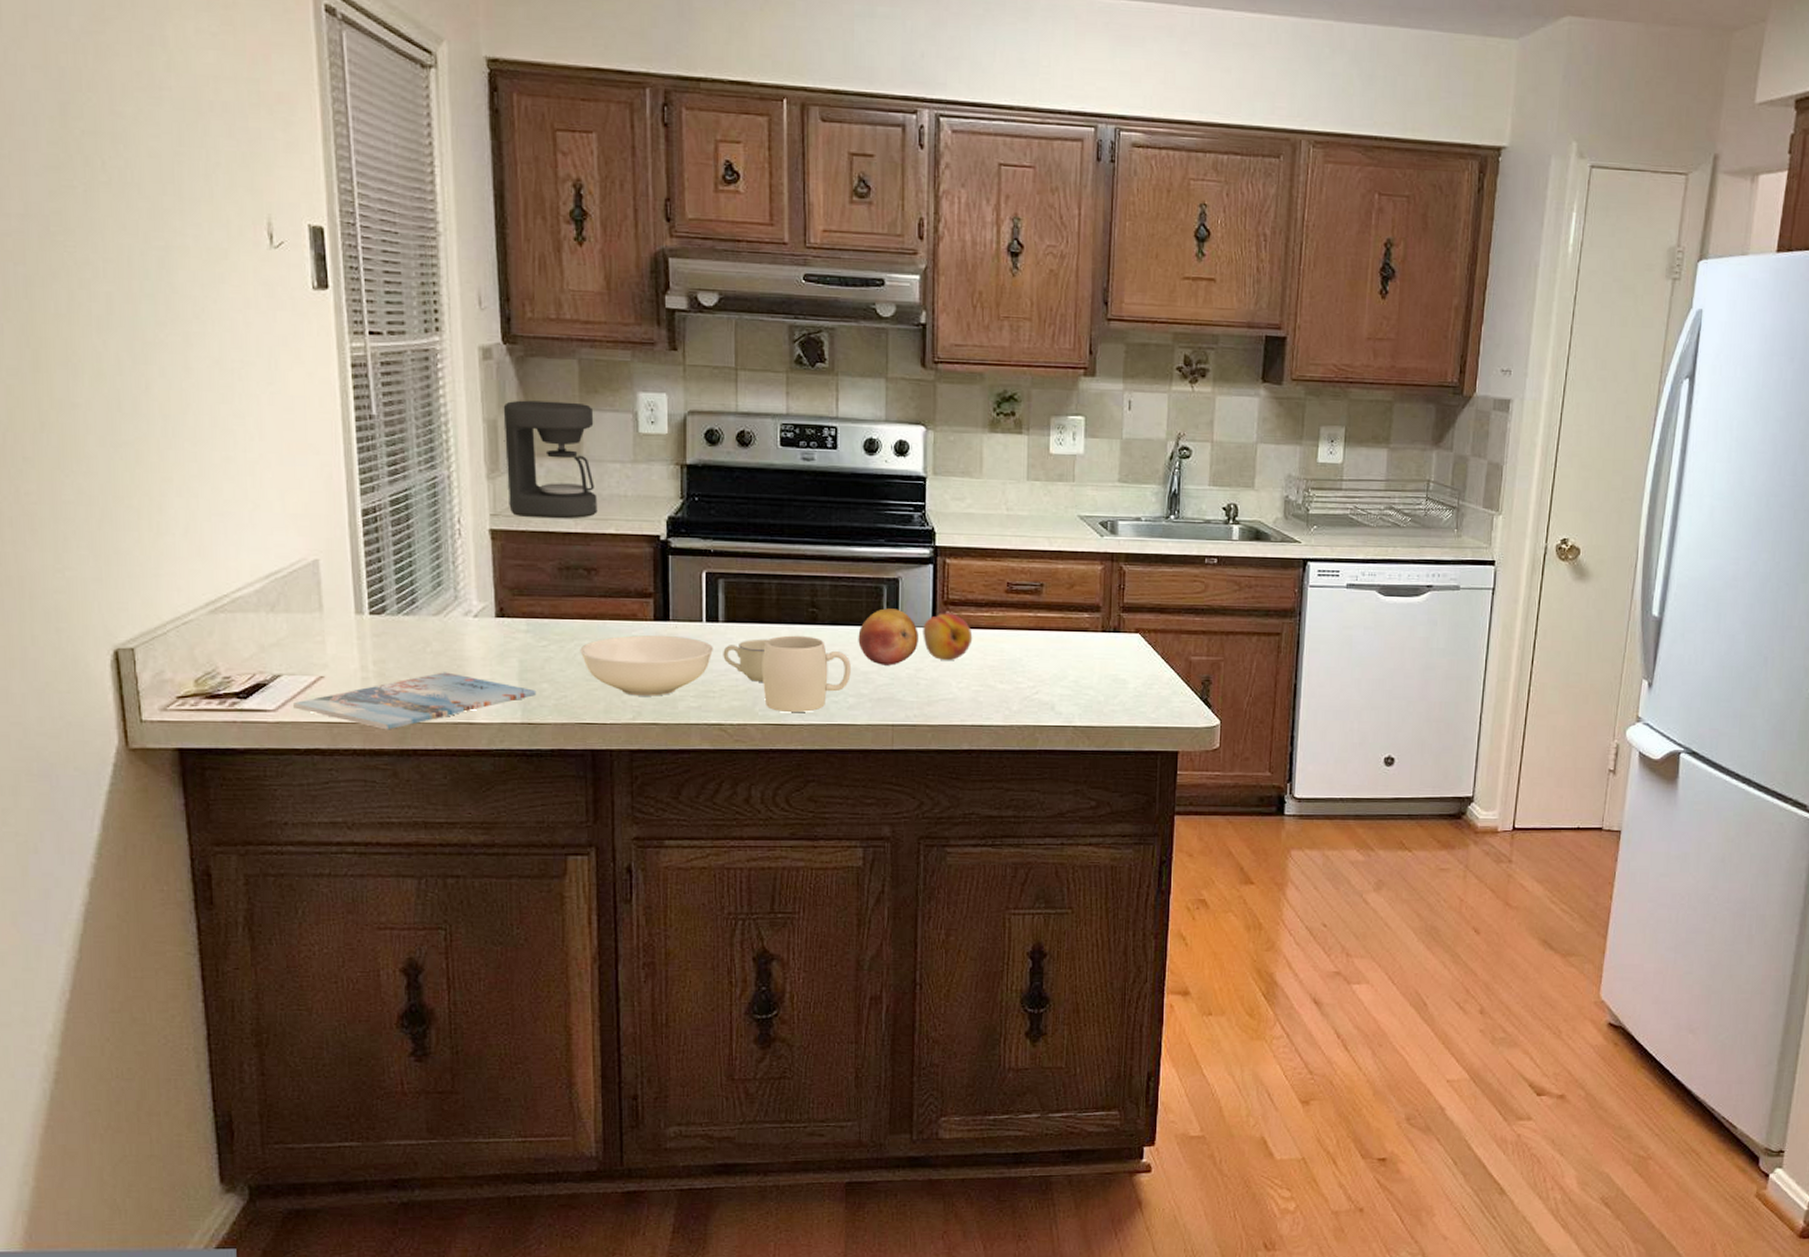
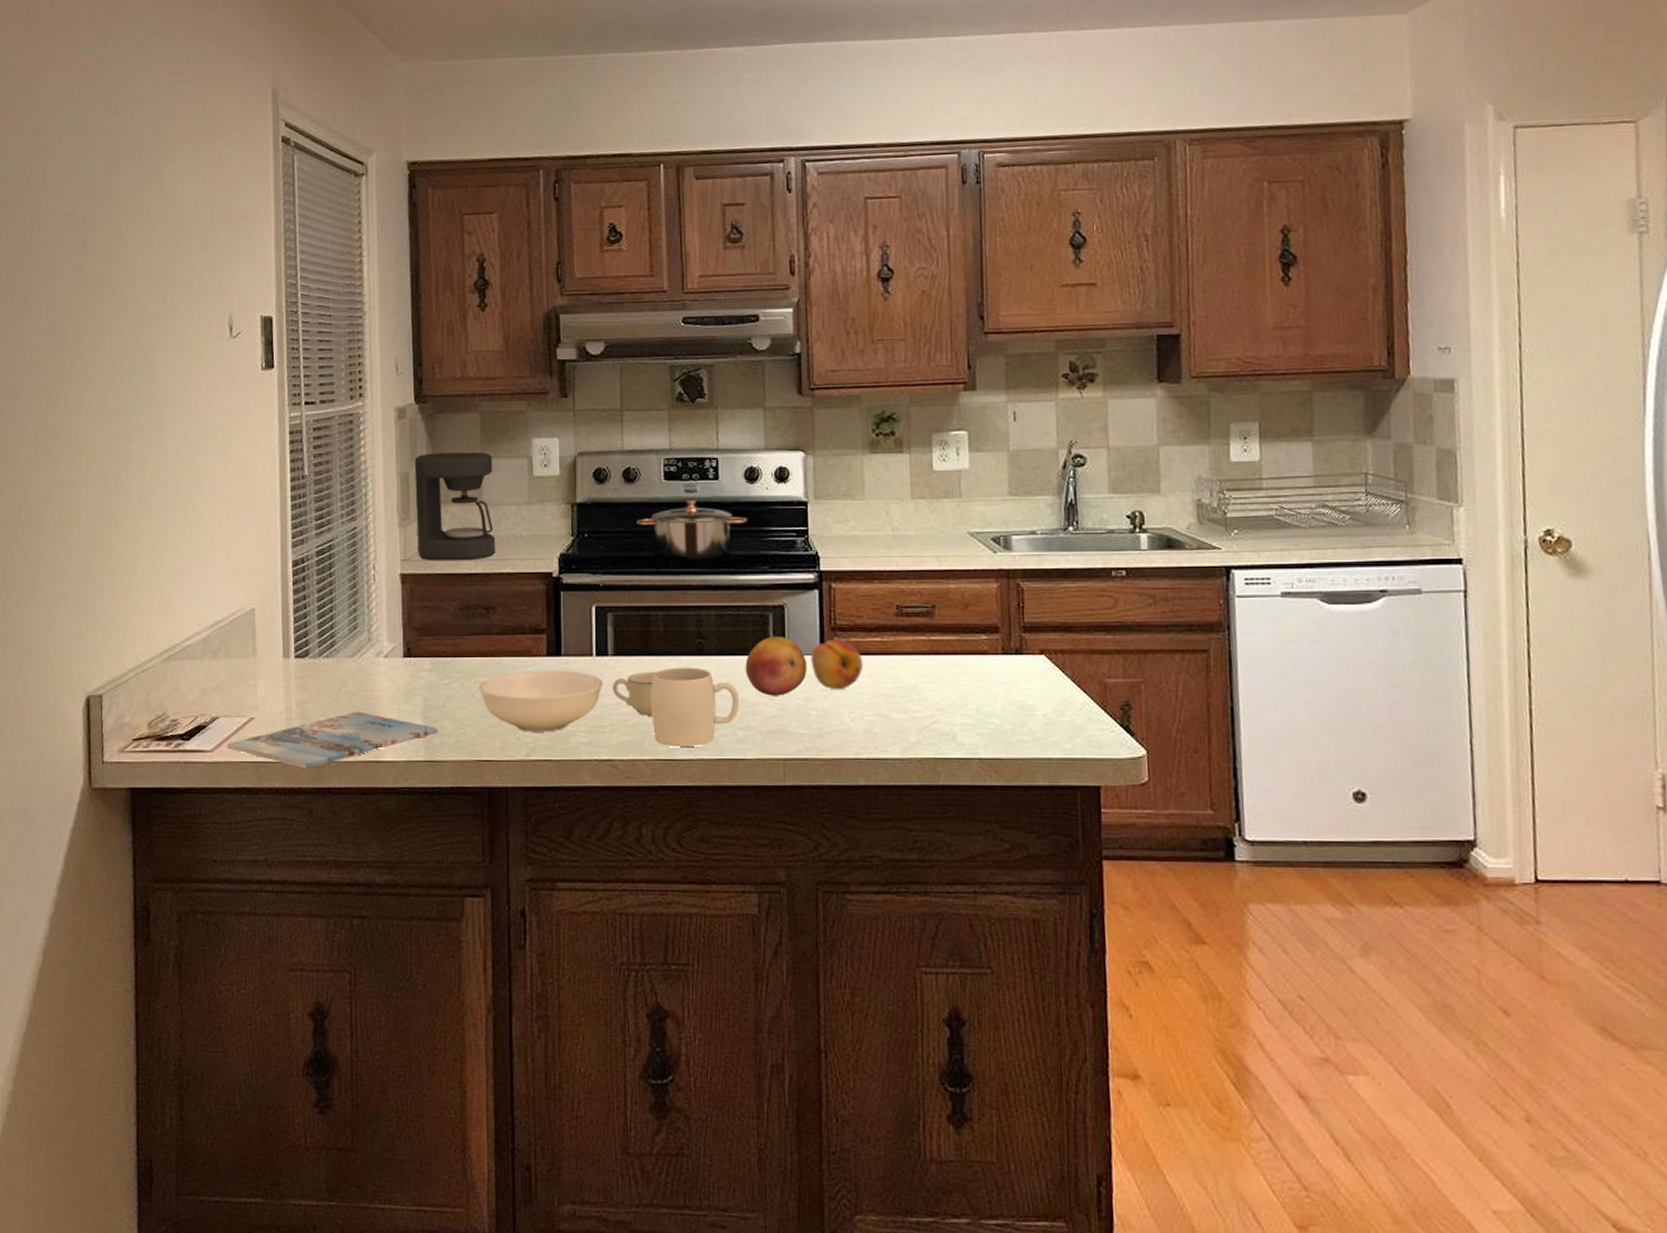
cooking pot: none [750,467,865,531] -> present [636,499,747,561]

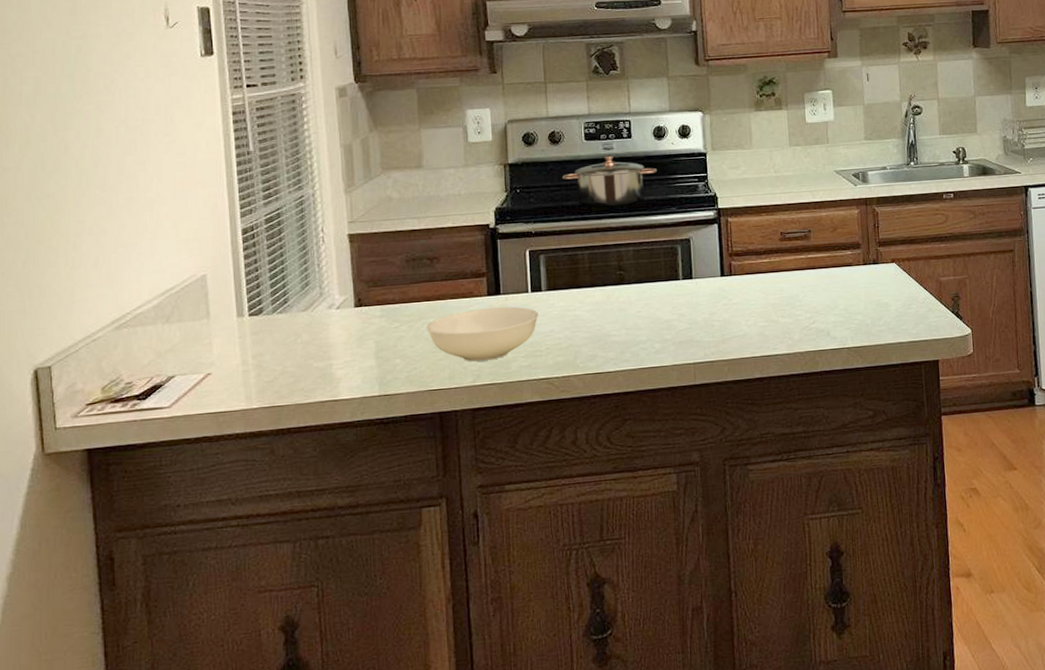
magazine: present [226,711,439,769] -> none [184,358,391,414]
coffee maker: present [414,452,496,562] -> none [357,123,437,222]
cup: present [612,671,657,716] -> none [547,301,585,339]
mug: present [650,667,739,748] -> none [580,295,656,363]
fruit: present [745,636,807,696] -> none [659,264,711,313]
fruit: present [811,639,864,690] -> none [713,262,756,304]

